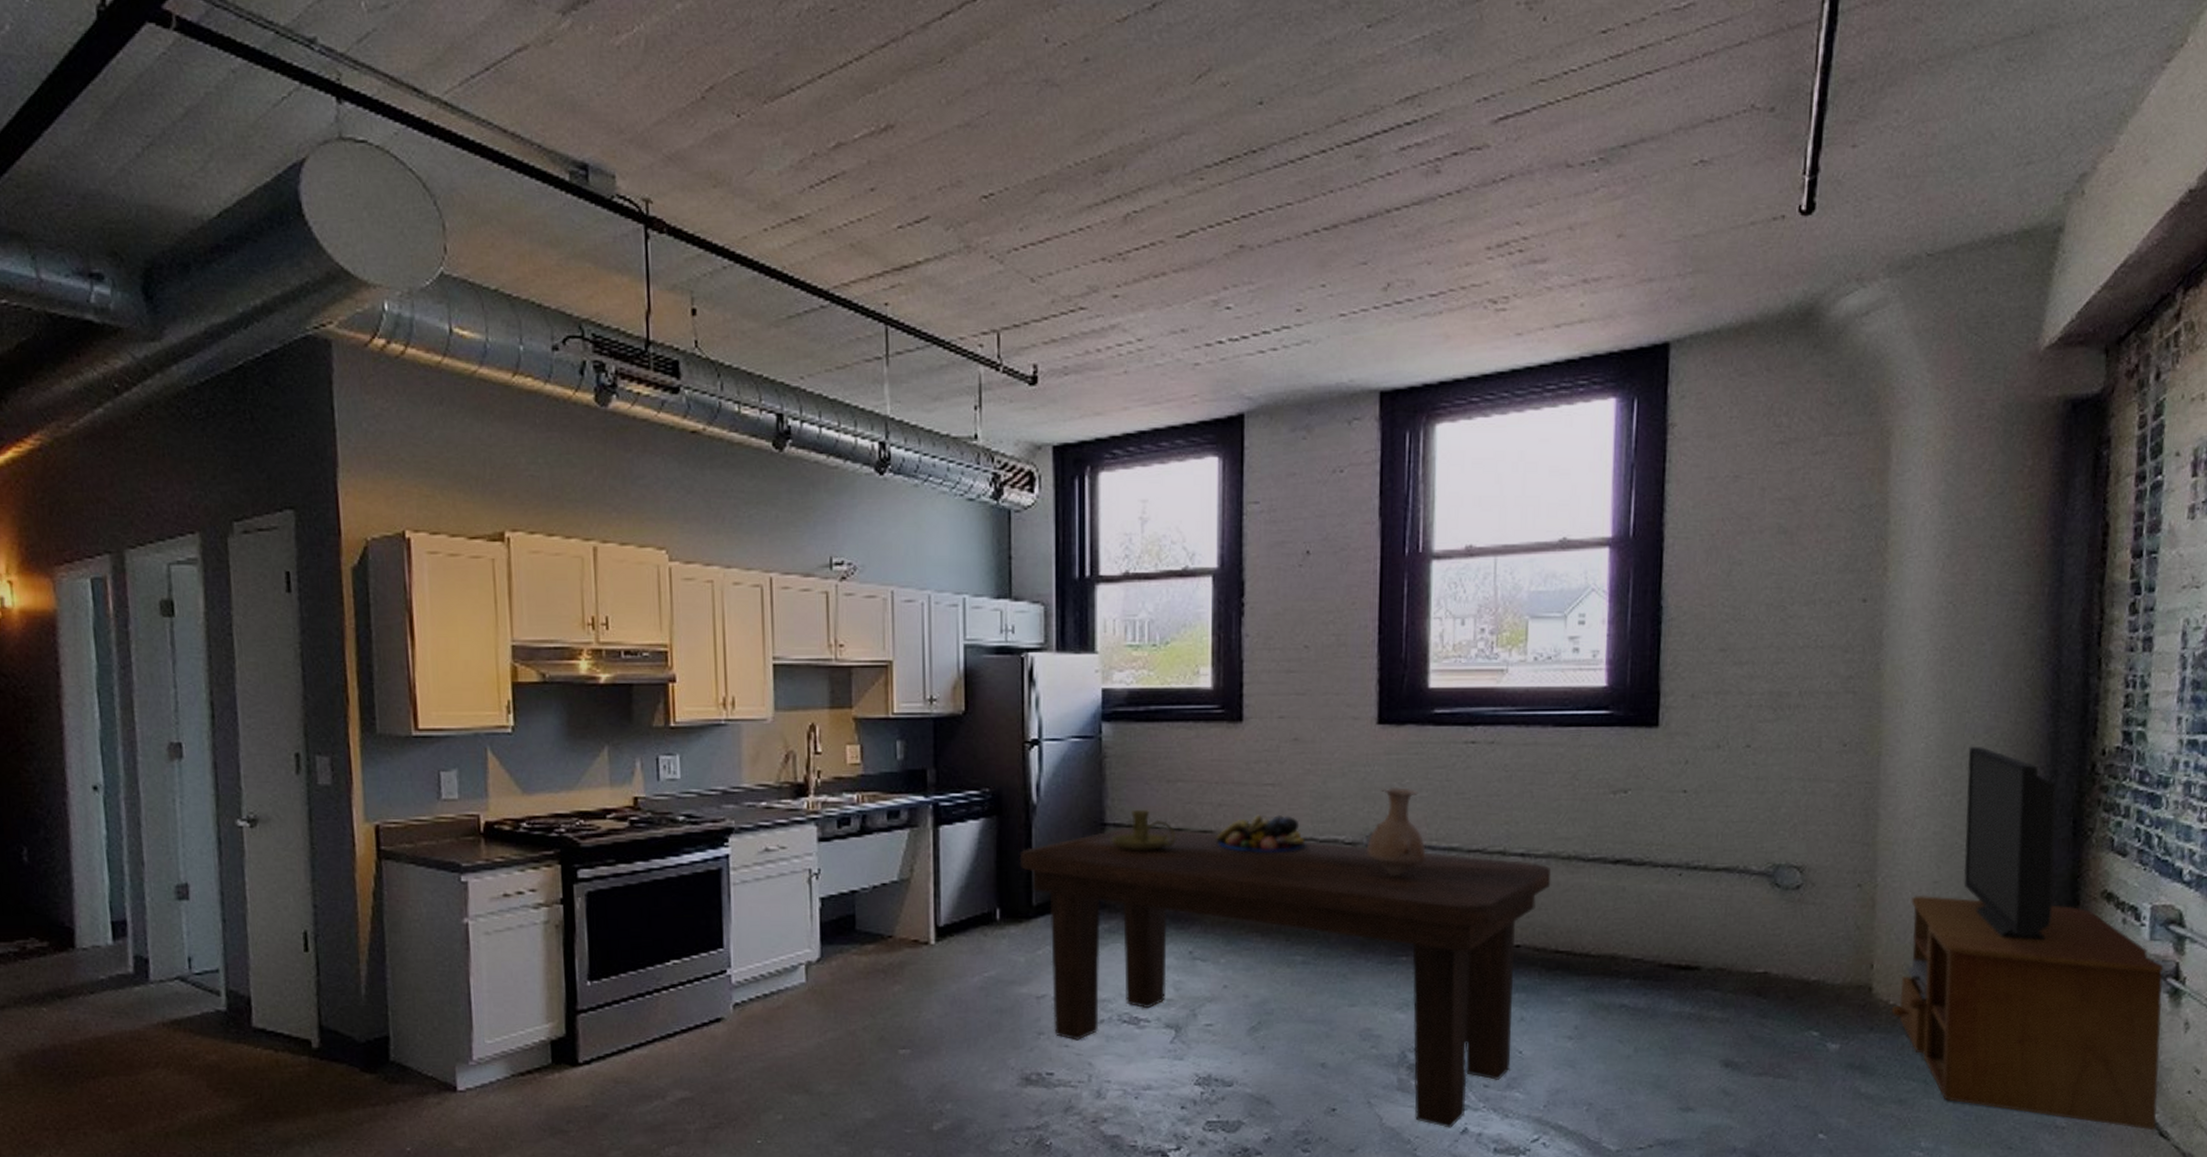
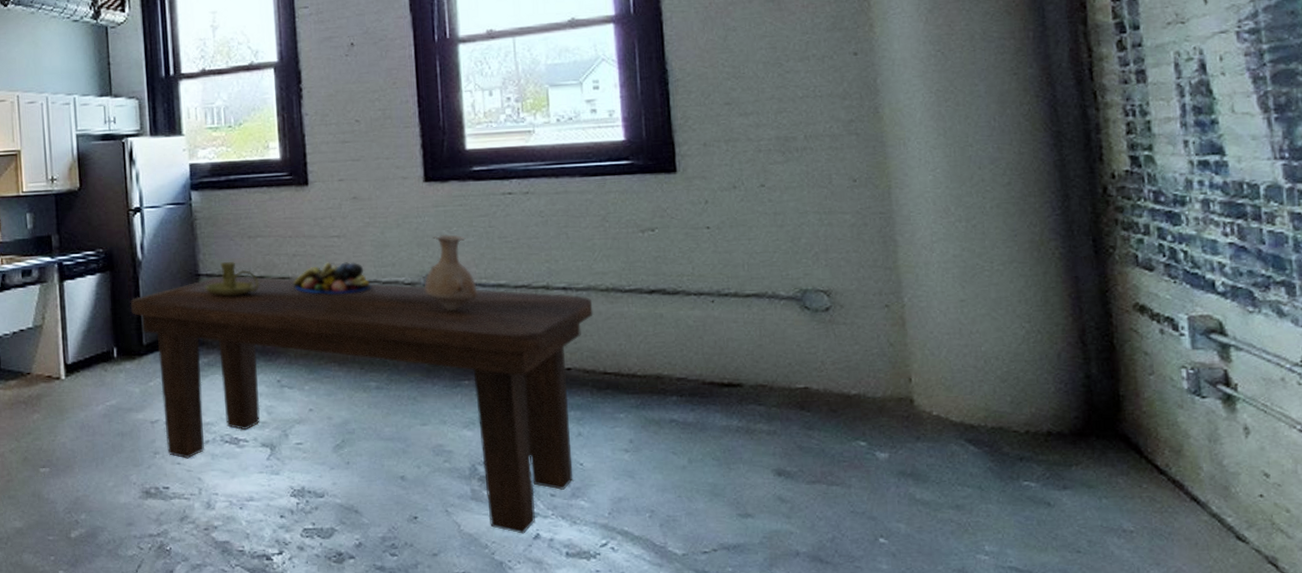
tv stand: present [1892,746,2165,1131] -> none [936,176,1232,534]

